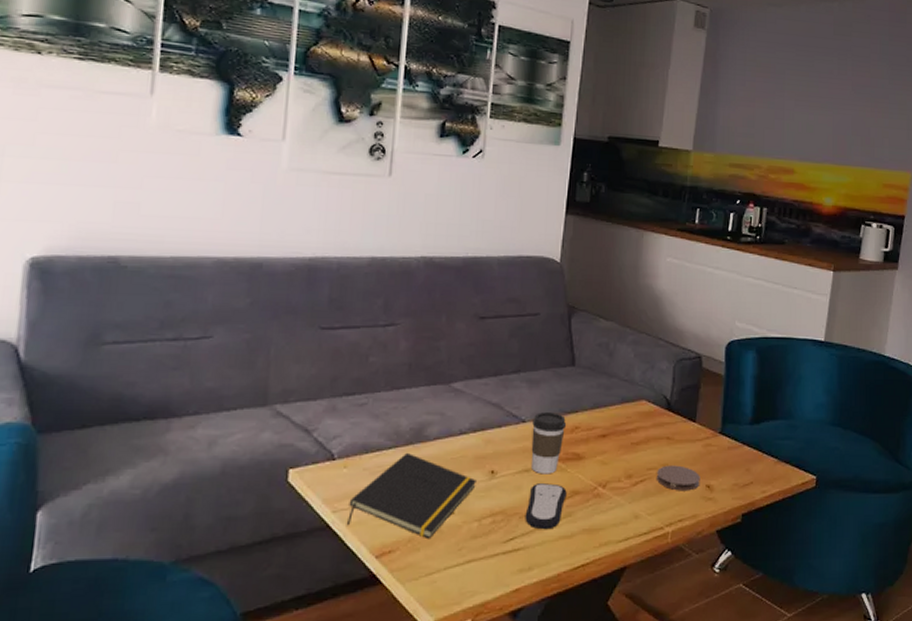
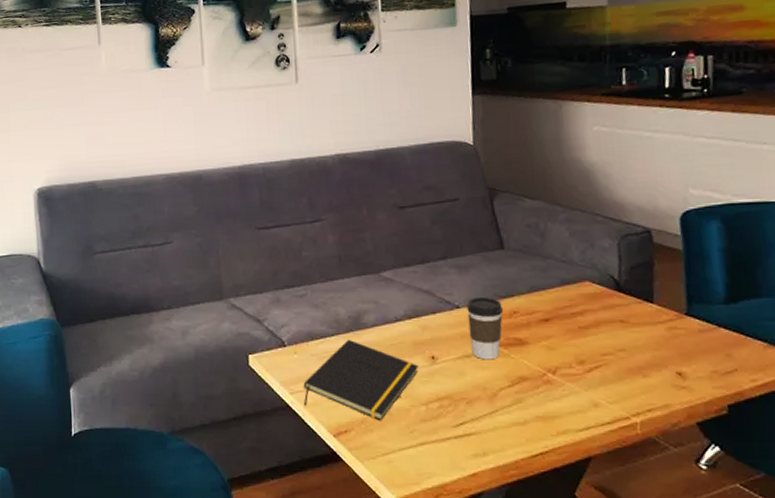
remote control: present [525,483,567,530] -> none [472,369,514,416]
coaster: present [656,465,700,491] -> none [613,350,669,378]

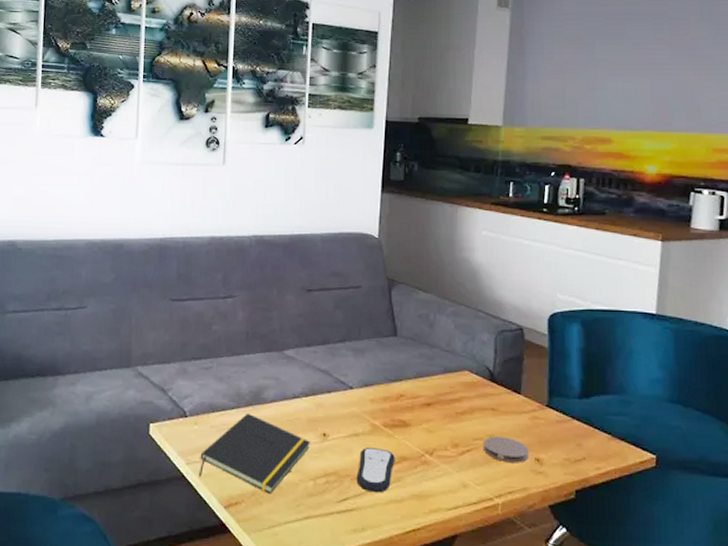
coffee cup: present [467,297,504,360] -> none [359,380,392,440]
remote control: none [472,369,514,416] -> present [356,448,395,493]
coaster: none [613,350,669,378] -> present [482,436,529,463]

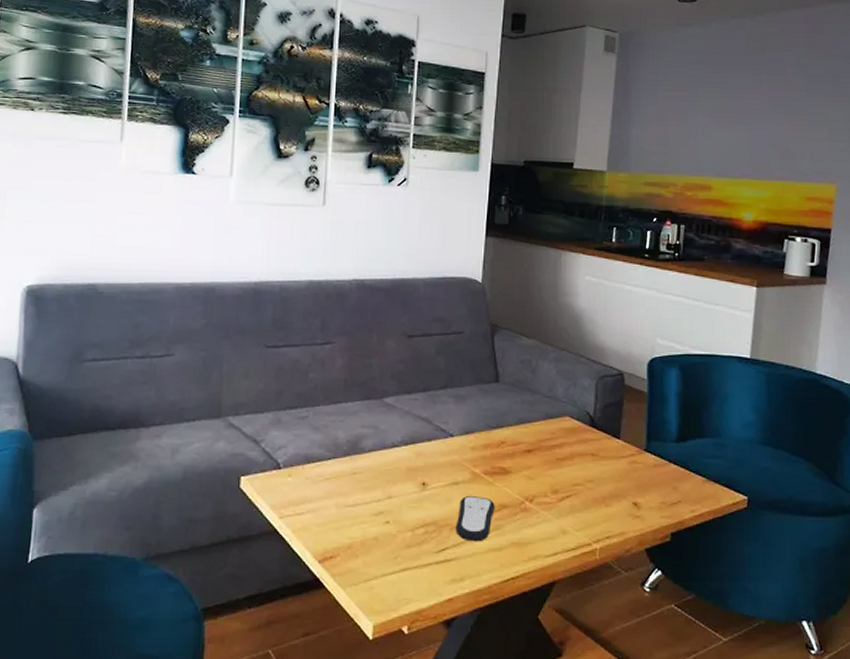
notepad: present [198,413,311,495] -> none [292,463,410,547]
coaster: present [482,436,529,463] -> none [582,482,627,508]

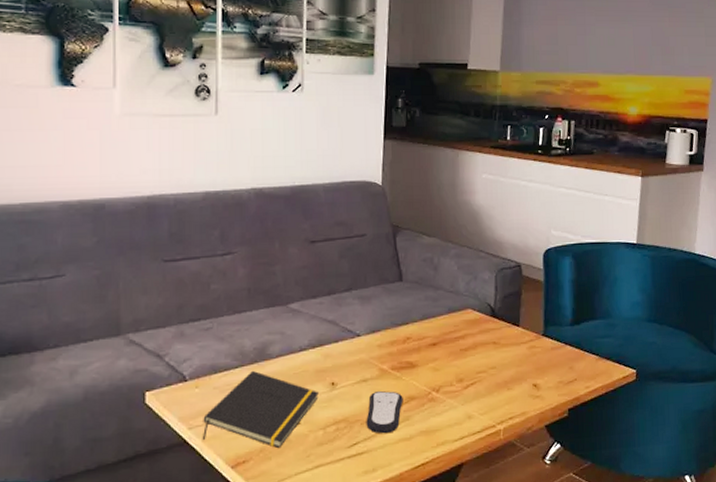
notepad: none [292,463,410,547] -> present [202,370,320,449]

